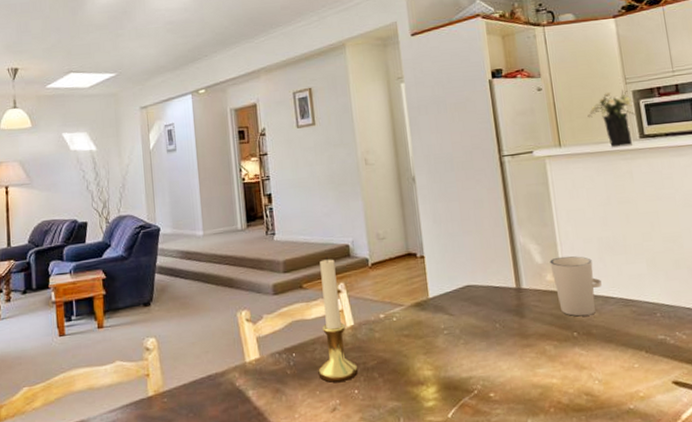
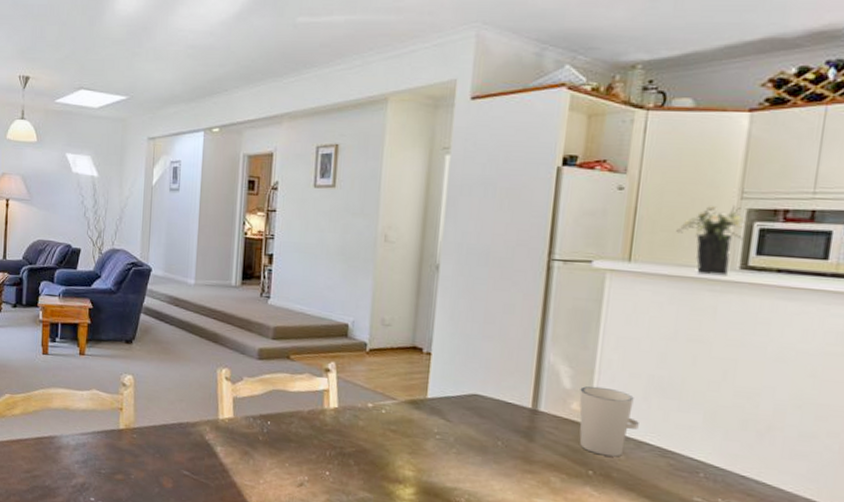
candle holder: present [318,257,359,383] -> none [291,332,334,461]

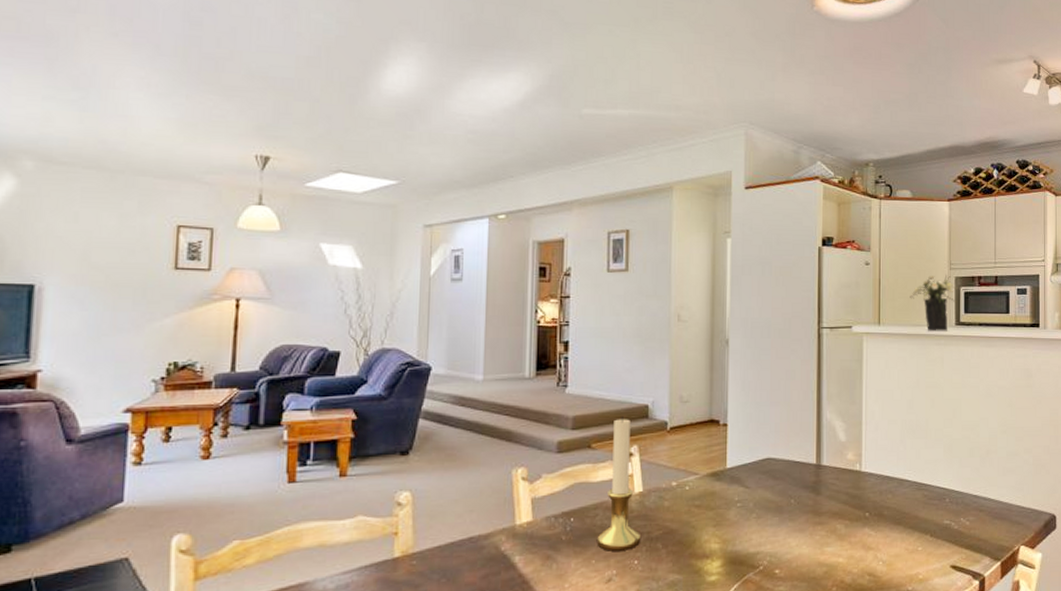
candle holder: none [291,332,334,461] -> present [597,416,641,551]
cup: present [579,386,639,457] -> none [853,436,899,497]

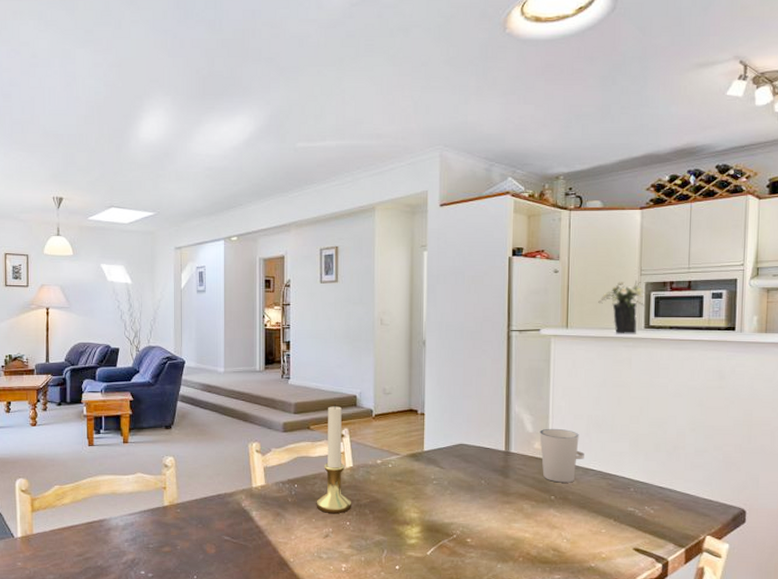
cup: none [853,436,899,497] -> present [539,428,584,483]

